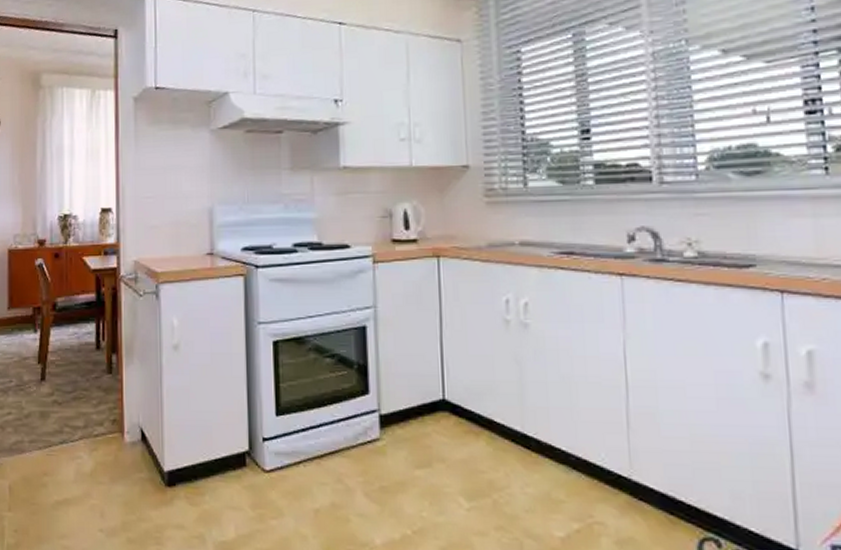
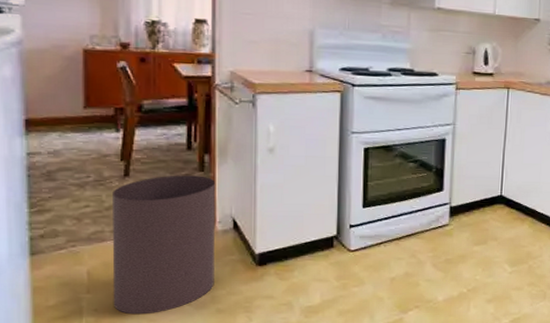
waste bin: none [31,378,124,540] -> present [113,175,215,315]

